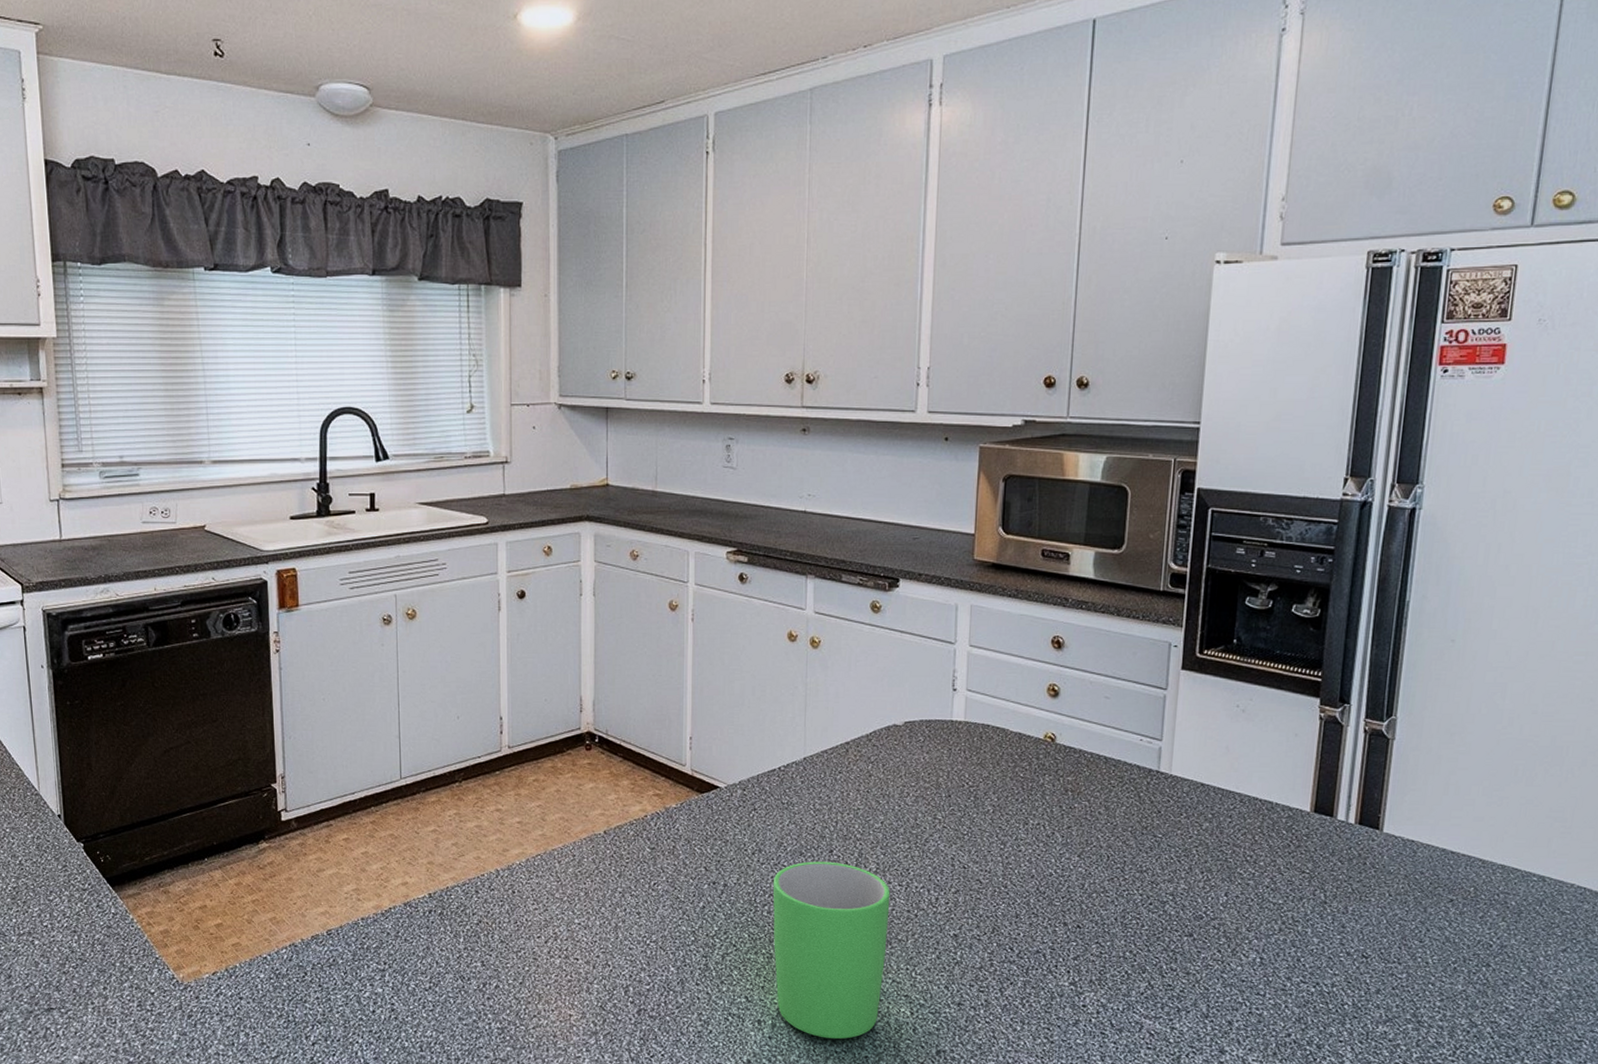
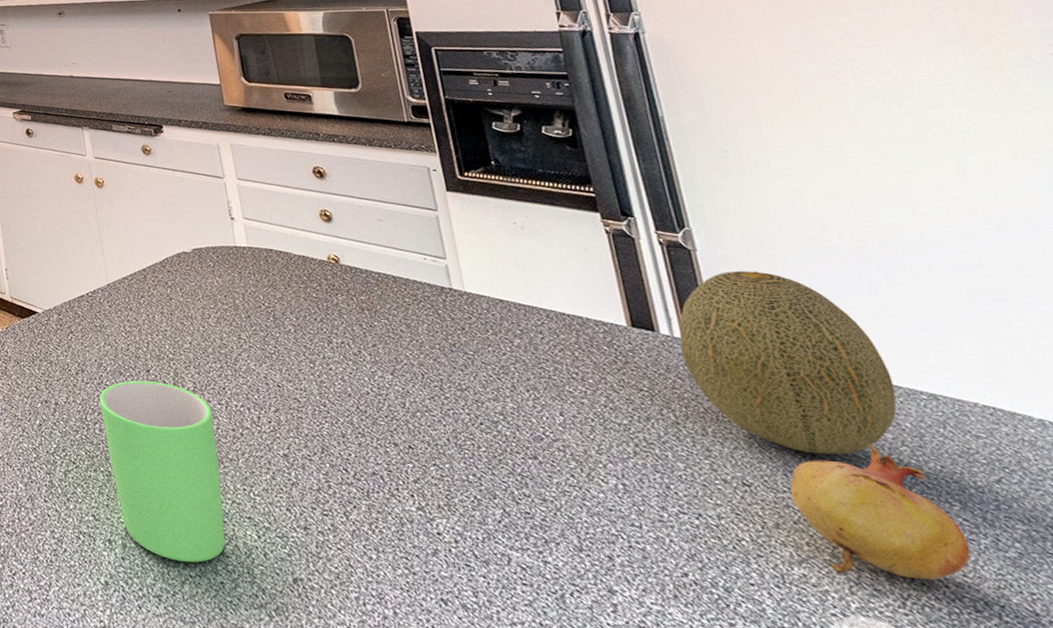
fruit: none [1349,761,1517,930] -> present [679,271,897,455]
fruit: none [1397,919,1522,1033] -> present [789,443,971,581]

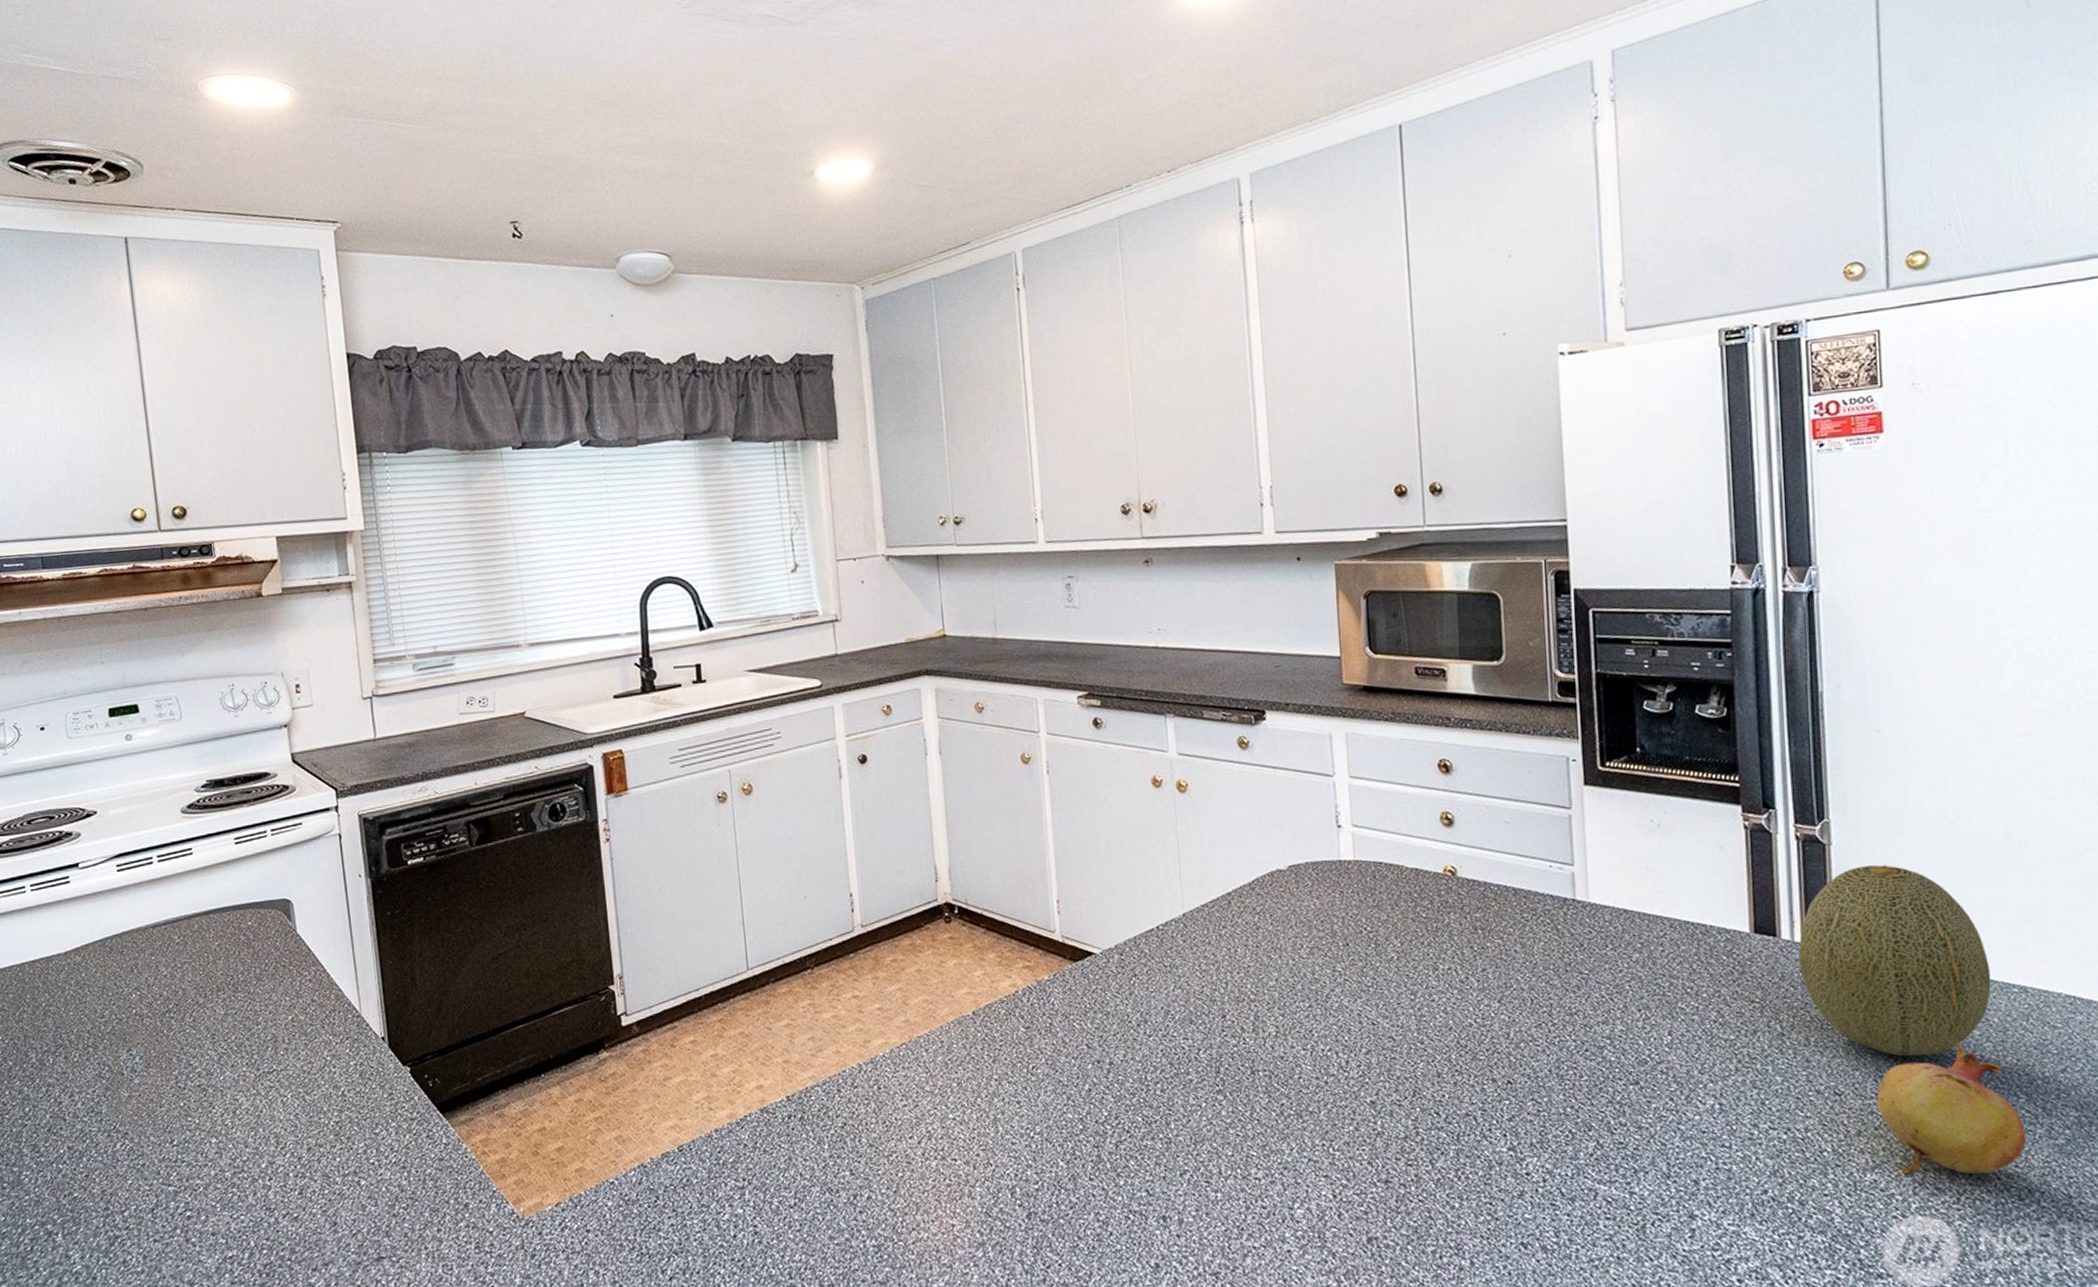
mug: present [99,381,225,562] -> none [1163,1028,1298,1232]

